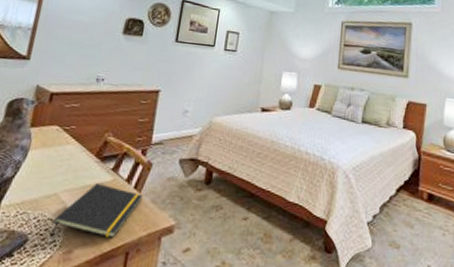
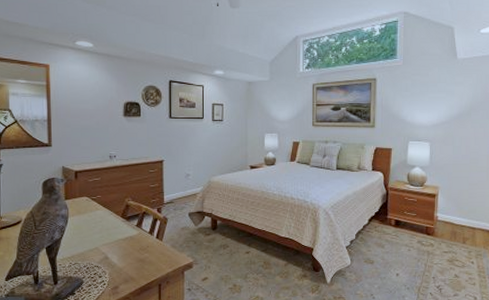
notepad: present [50,184,144,238] -> none [99,237,165,279]

